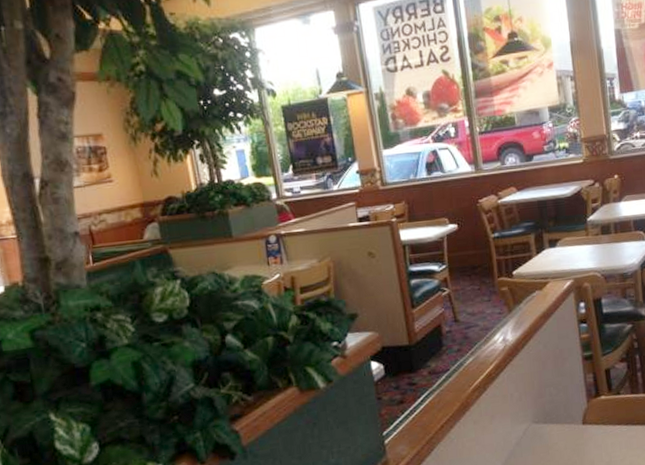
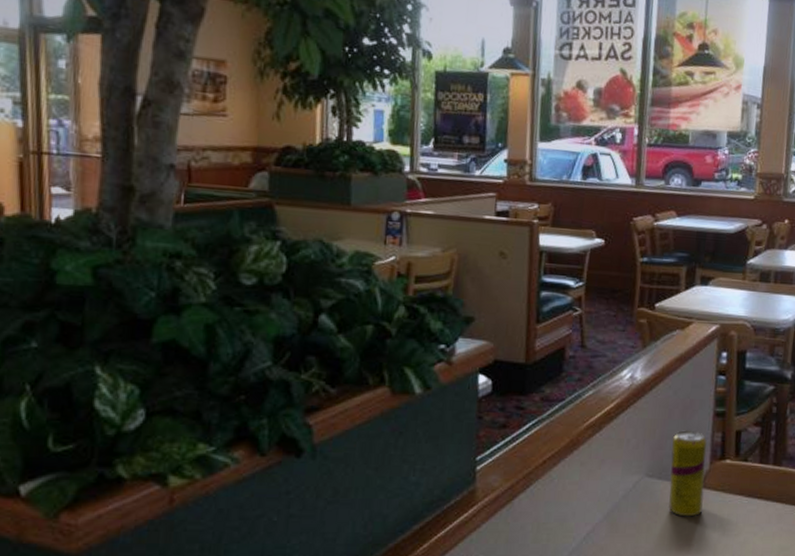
beverage can: none [550,375,588,452] -> present [669,429,707,517]

